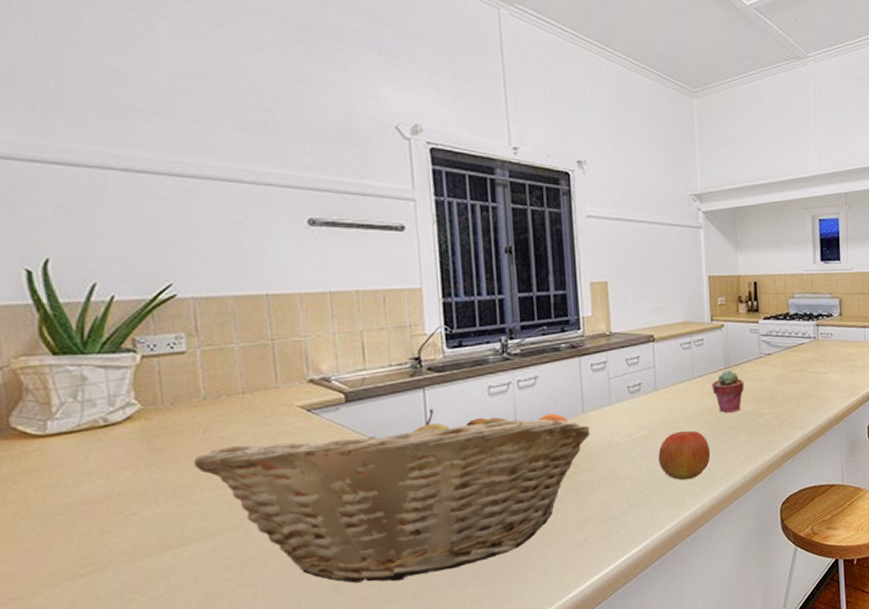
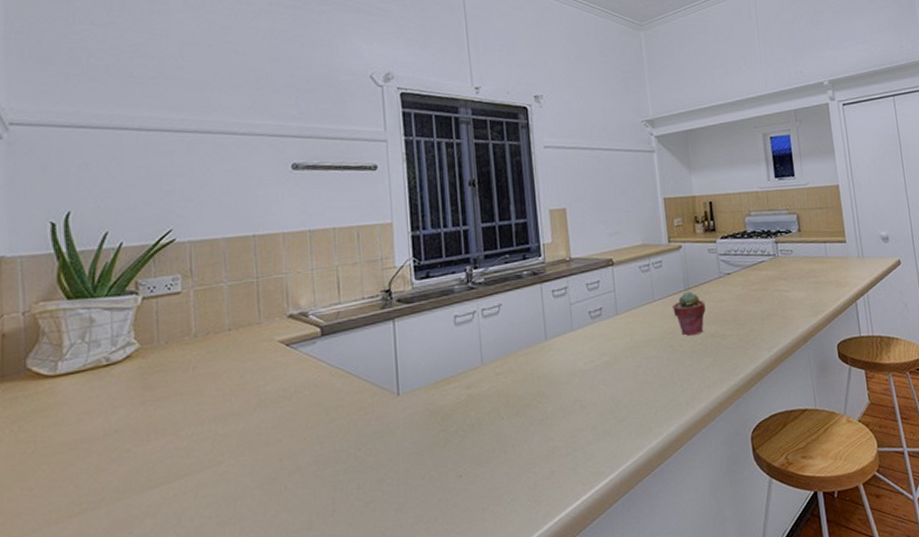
fruit basket: present [193,408,590,583] -> none [182,339,553,521]
apple: present [658,430,711,481] -> none [622,355,675,408]

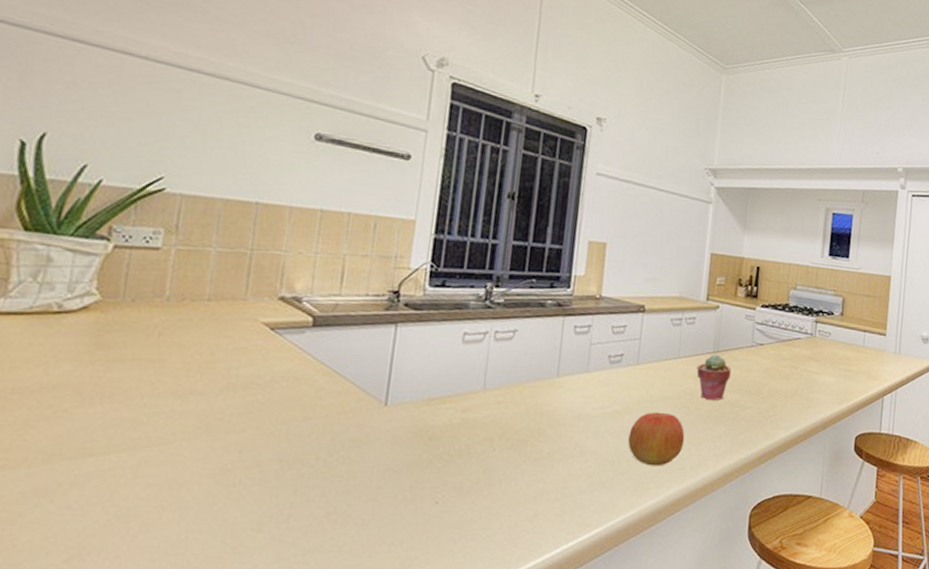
apple: none [622,355,675,408] -> present [628,412,685,466]

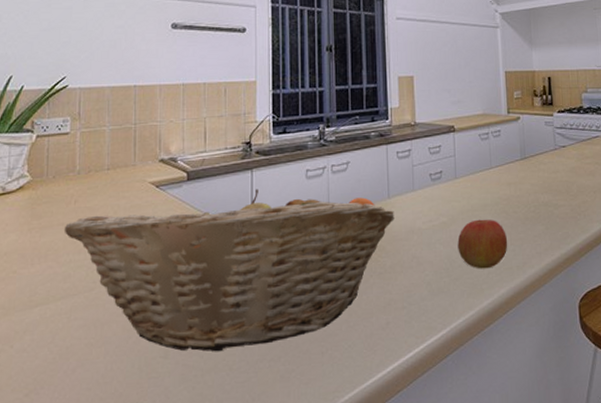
fruit basket: none [139,347,562,530] -> present [64,188,394,352]
potted succulent: present [696,354,731,400] -> none [508,160,540,203]

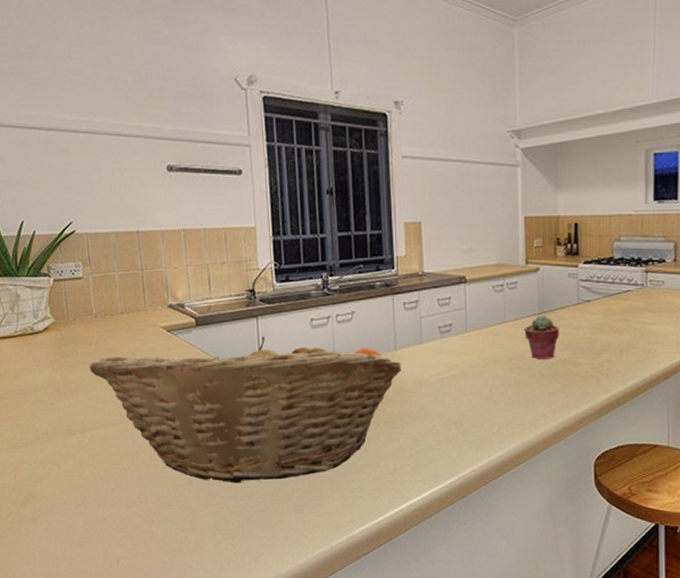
apple: present [457,219,508,269] -> none [467,374,521,423]
potted succulent: none [508,160,540,203] -> present [524,315,559,359]

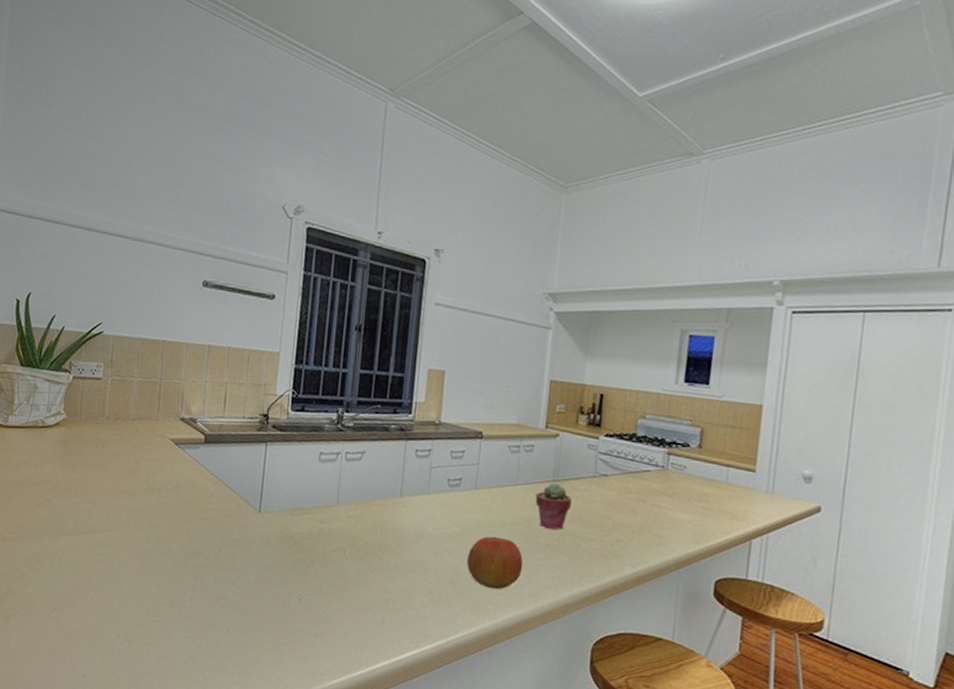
fruit basket: present [89,336,401,483] -> none [91,461,405,614]
apple: none [467,374,521,423] -> present [466,536,523,590]

